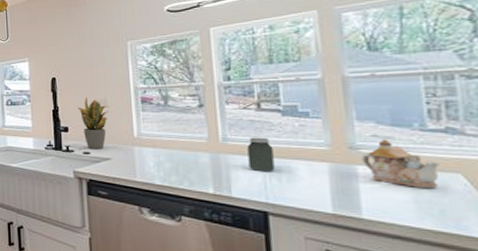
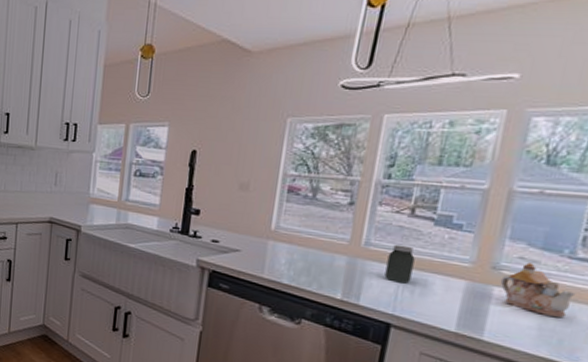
potted plant: present [77,97,109,149] -> none [215,178,250,239]

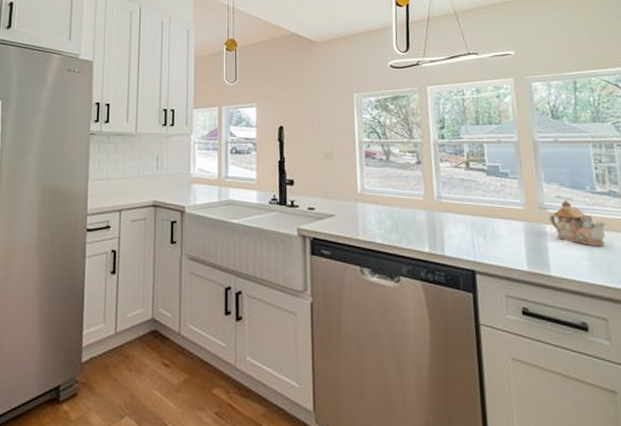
jar: present [384,244,415,284] -> none [458,195,481,230]

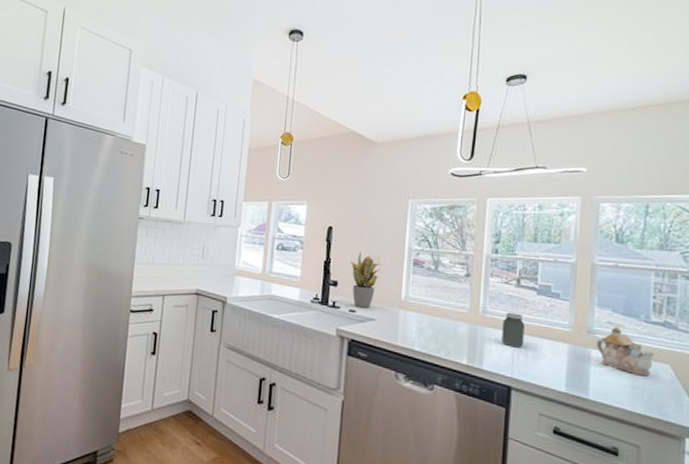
potted plant: none [304,149,335,205] -> present [350,252,381,309]
jar: none [458,195,481,230] -> present [501,312,525,348]

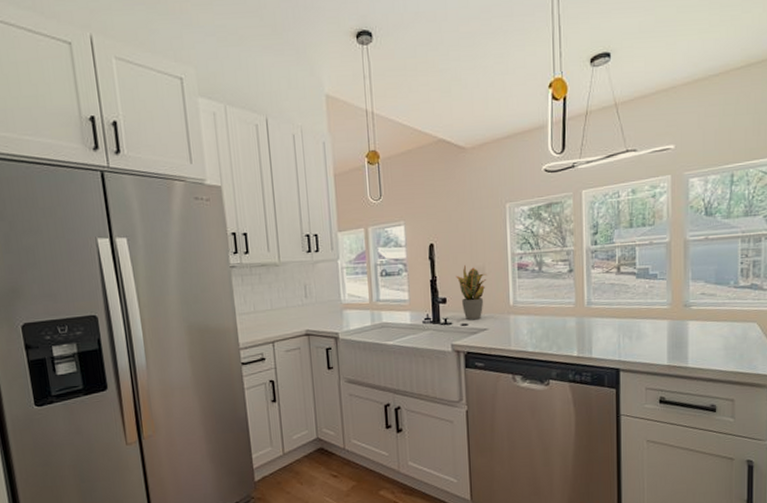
jar: present [501,312,525,348] -> none [607,299,628,333]
teapot: present [595,327,656,377] -> none [692,296,744,338]

